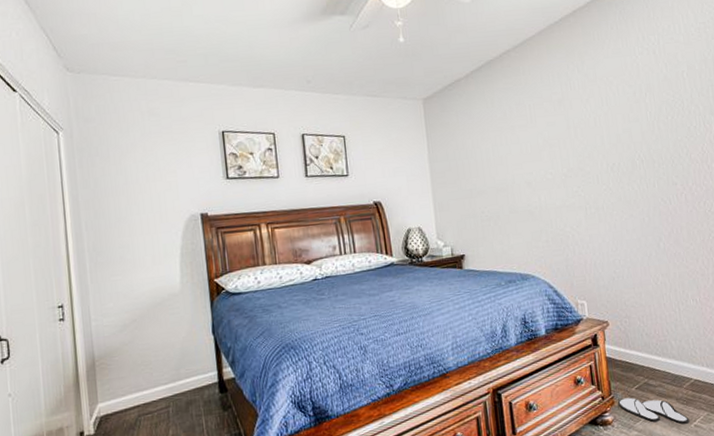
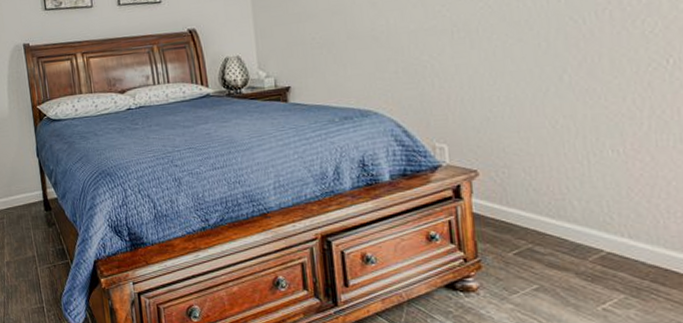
slippers: present [618,397,690,424] -> none [487,264,595,305]

